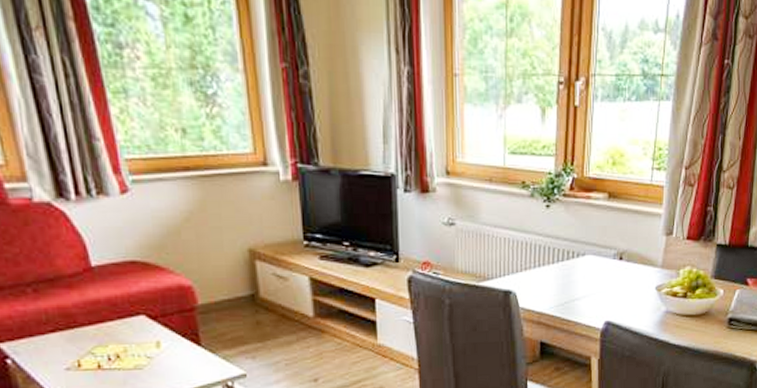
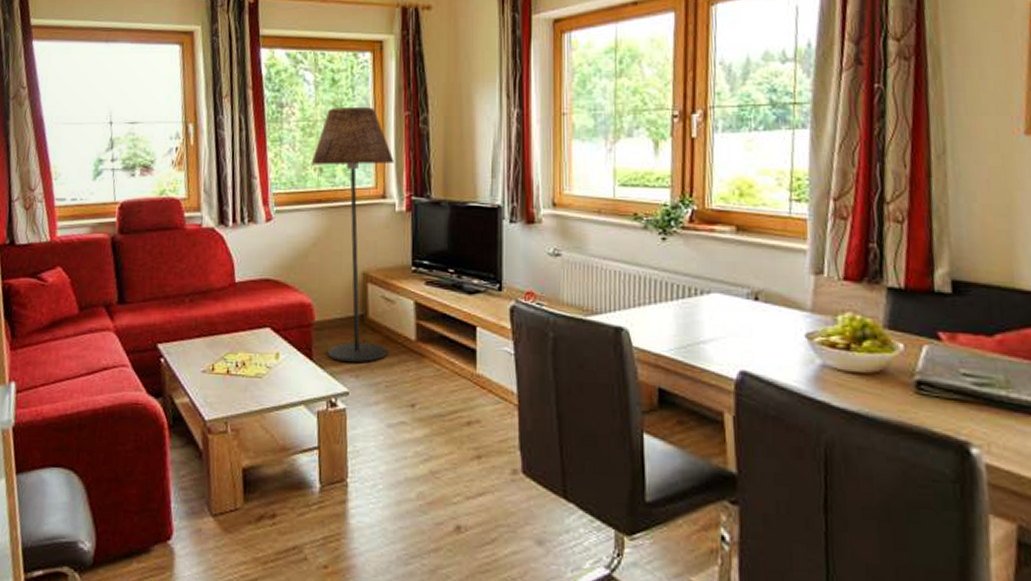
floor lamp: none [170,53,285,345] -> present [311,108,394,363]

